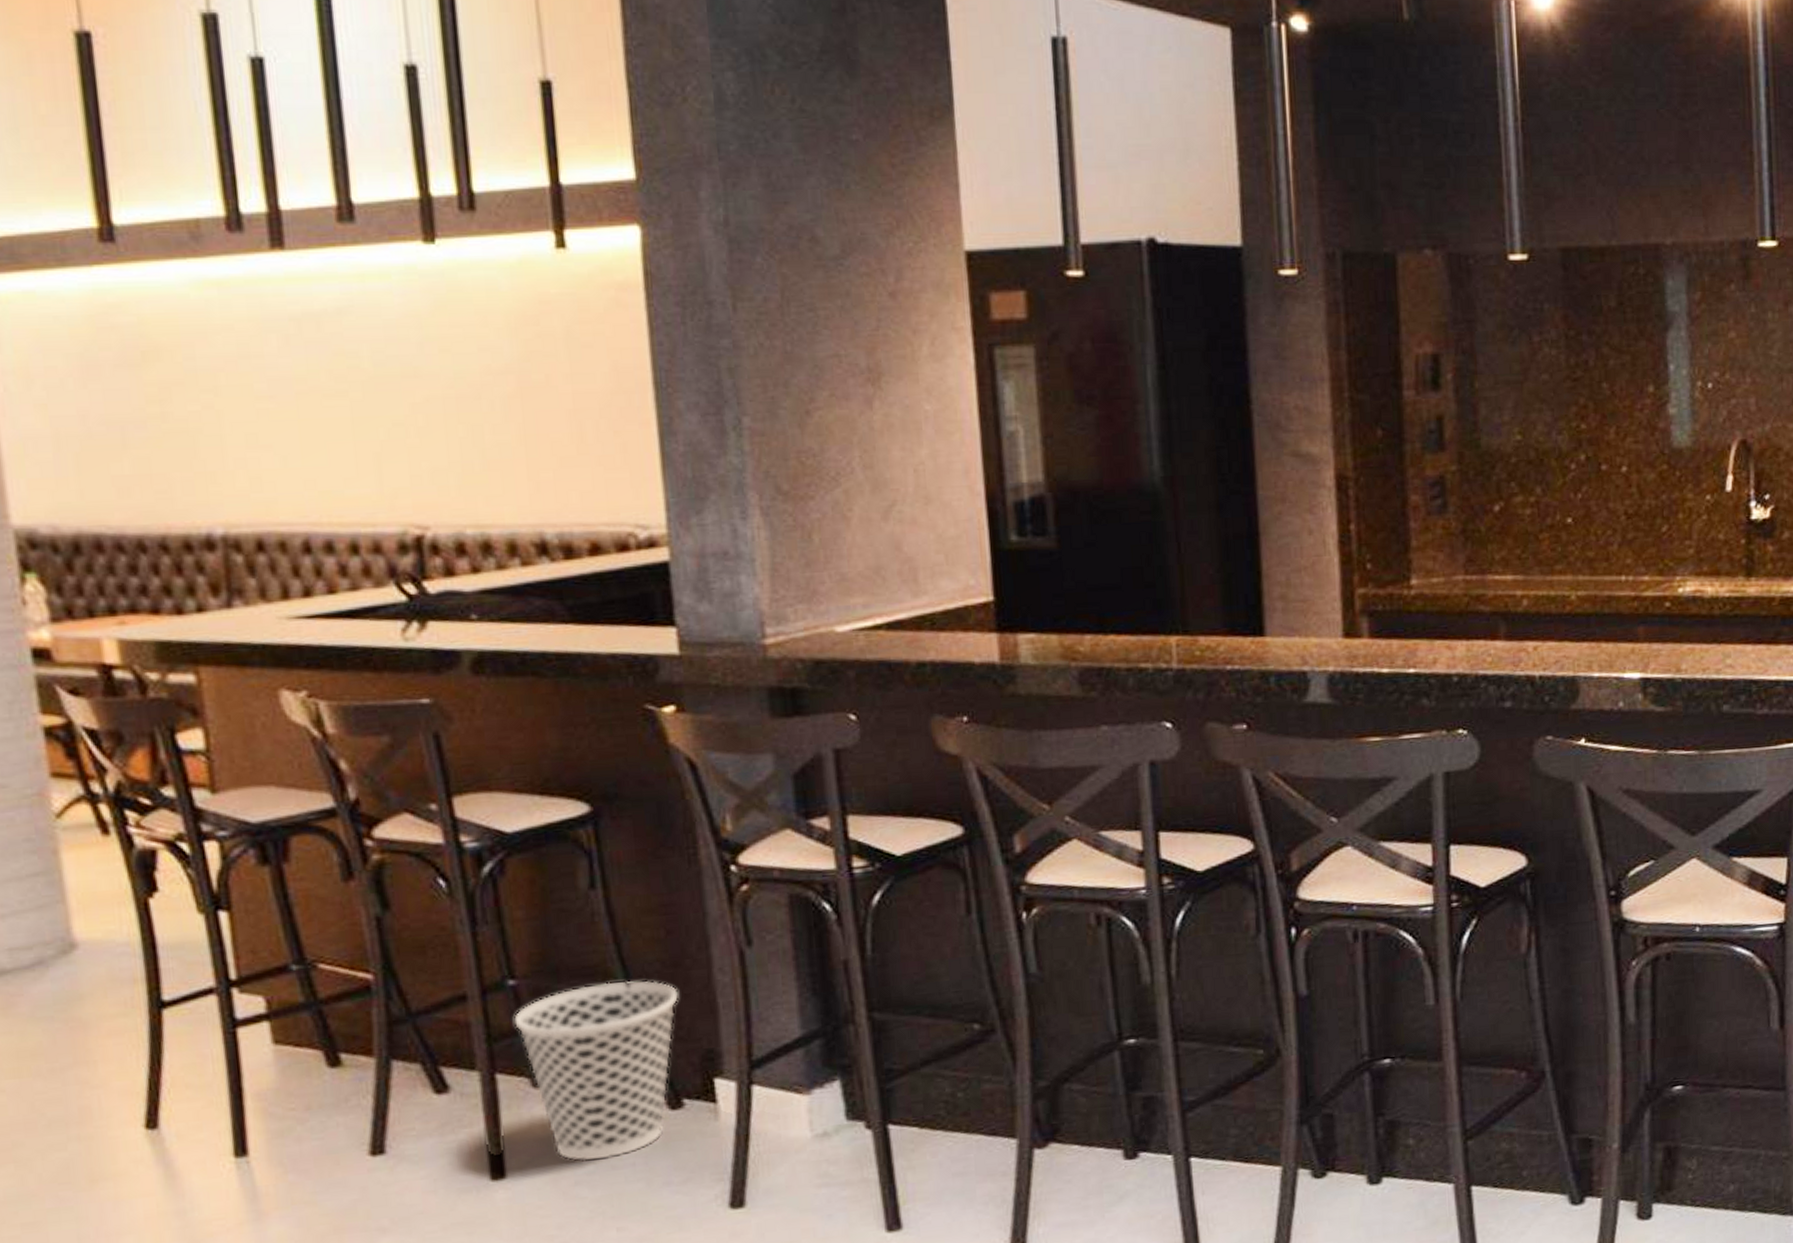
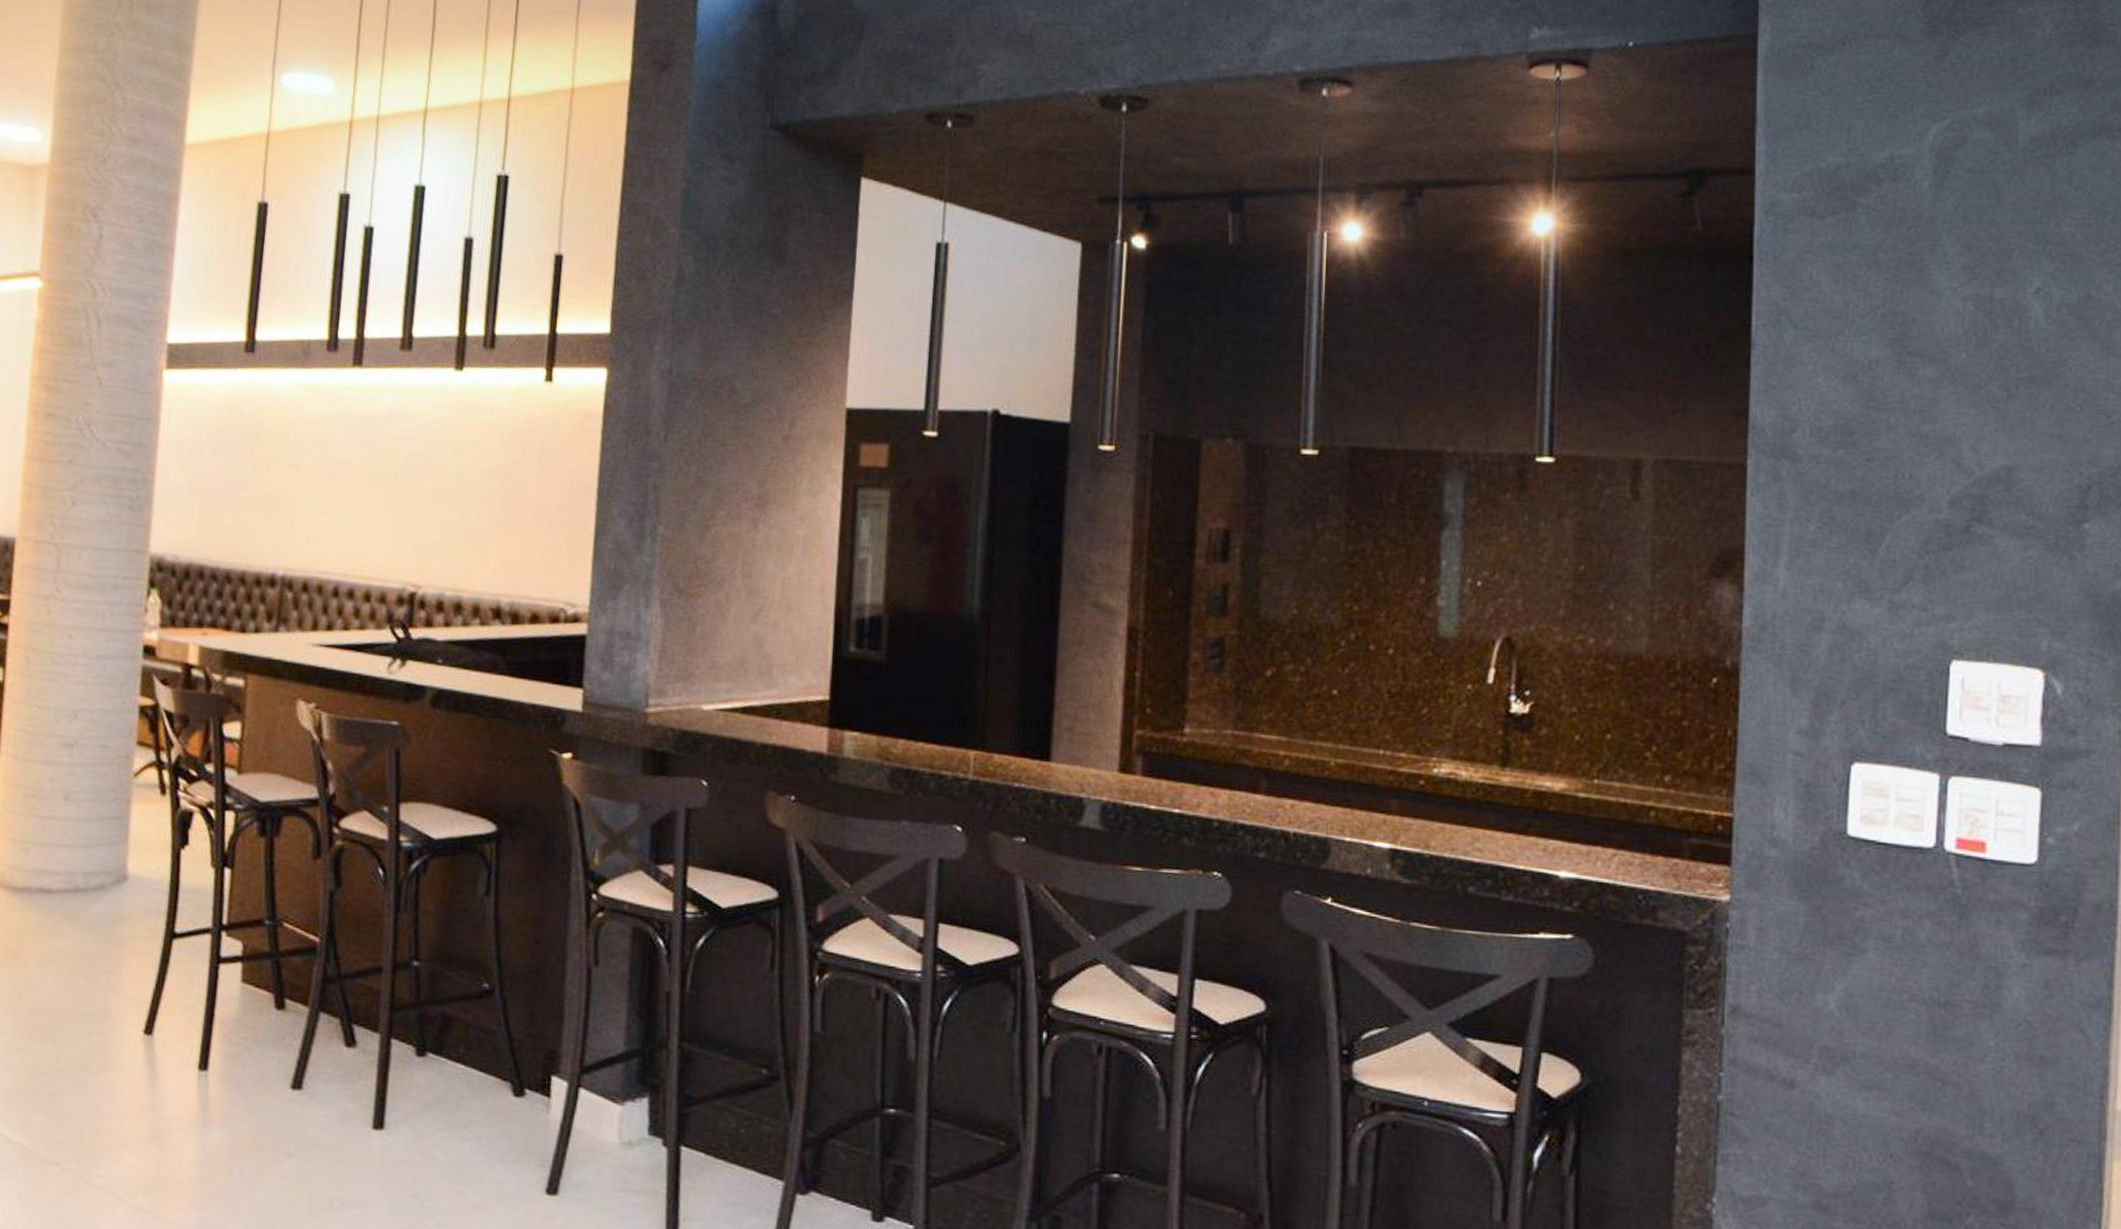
wastebasket: present [514,981,678,1161] -> none [412,976,536,1129]

